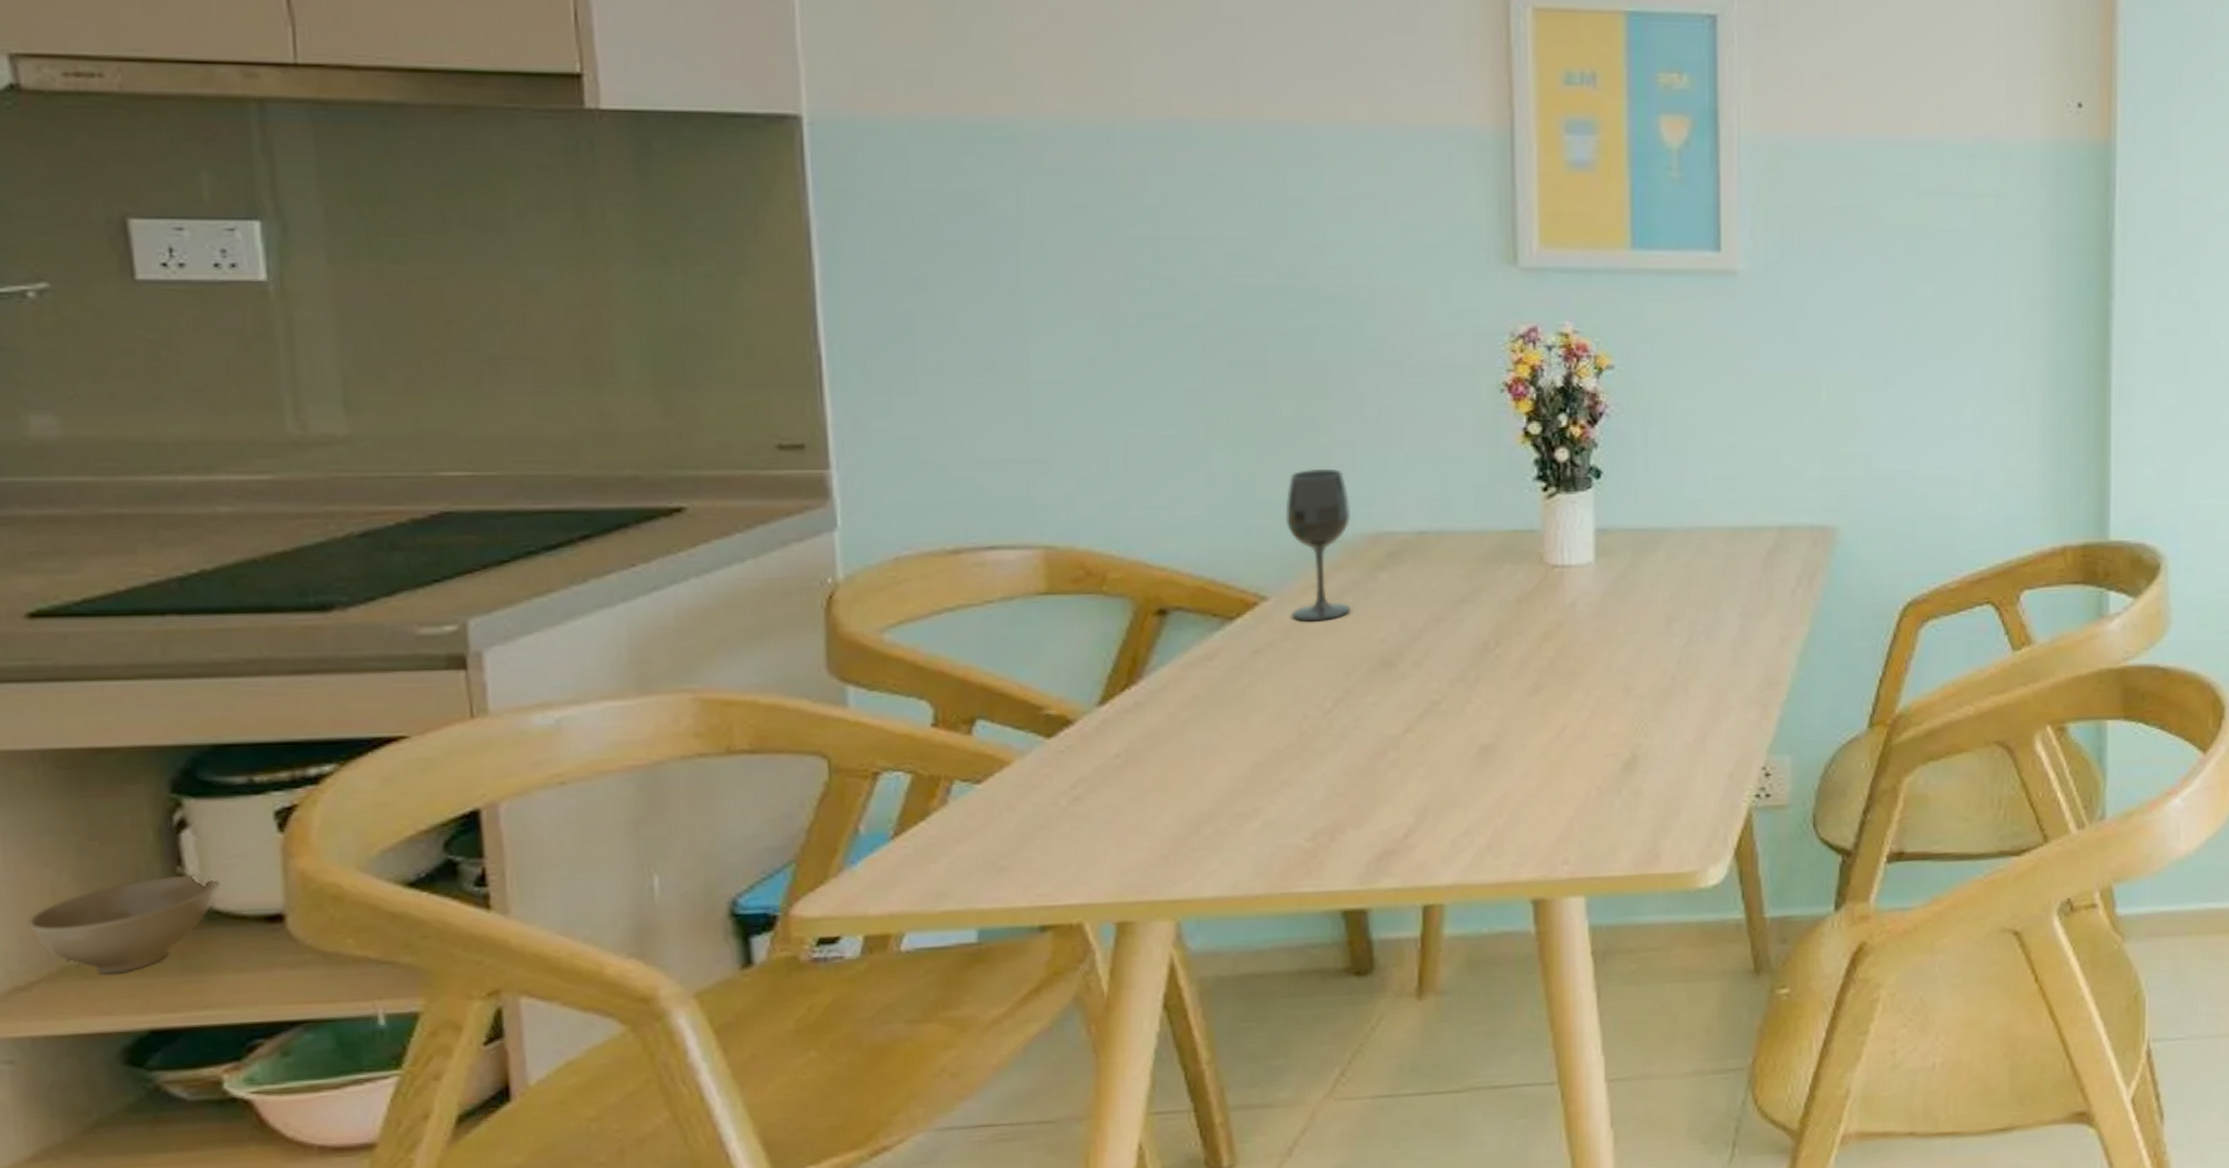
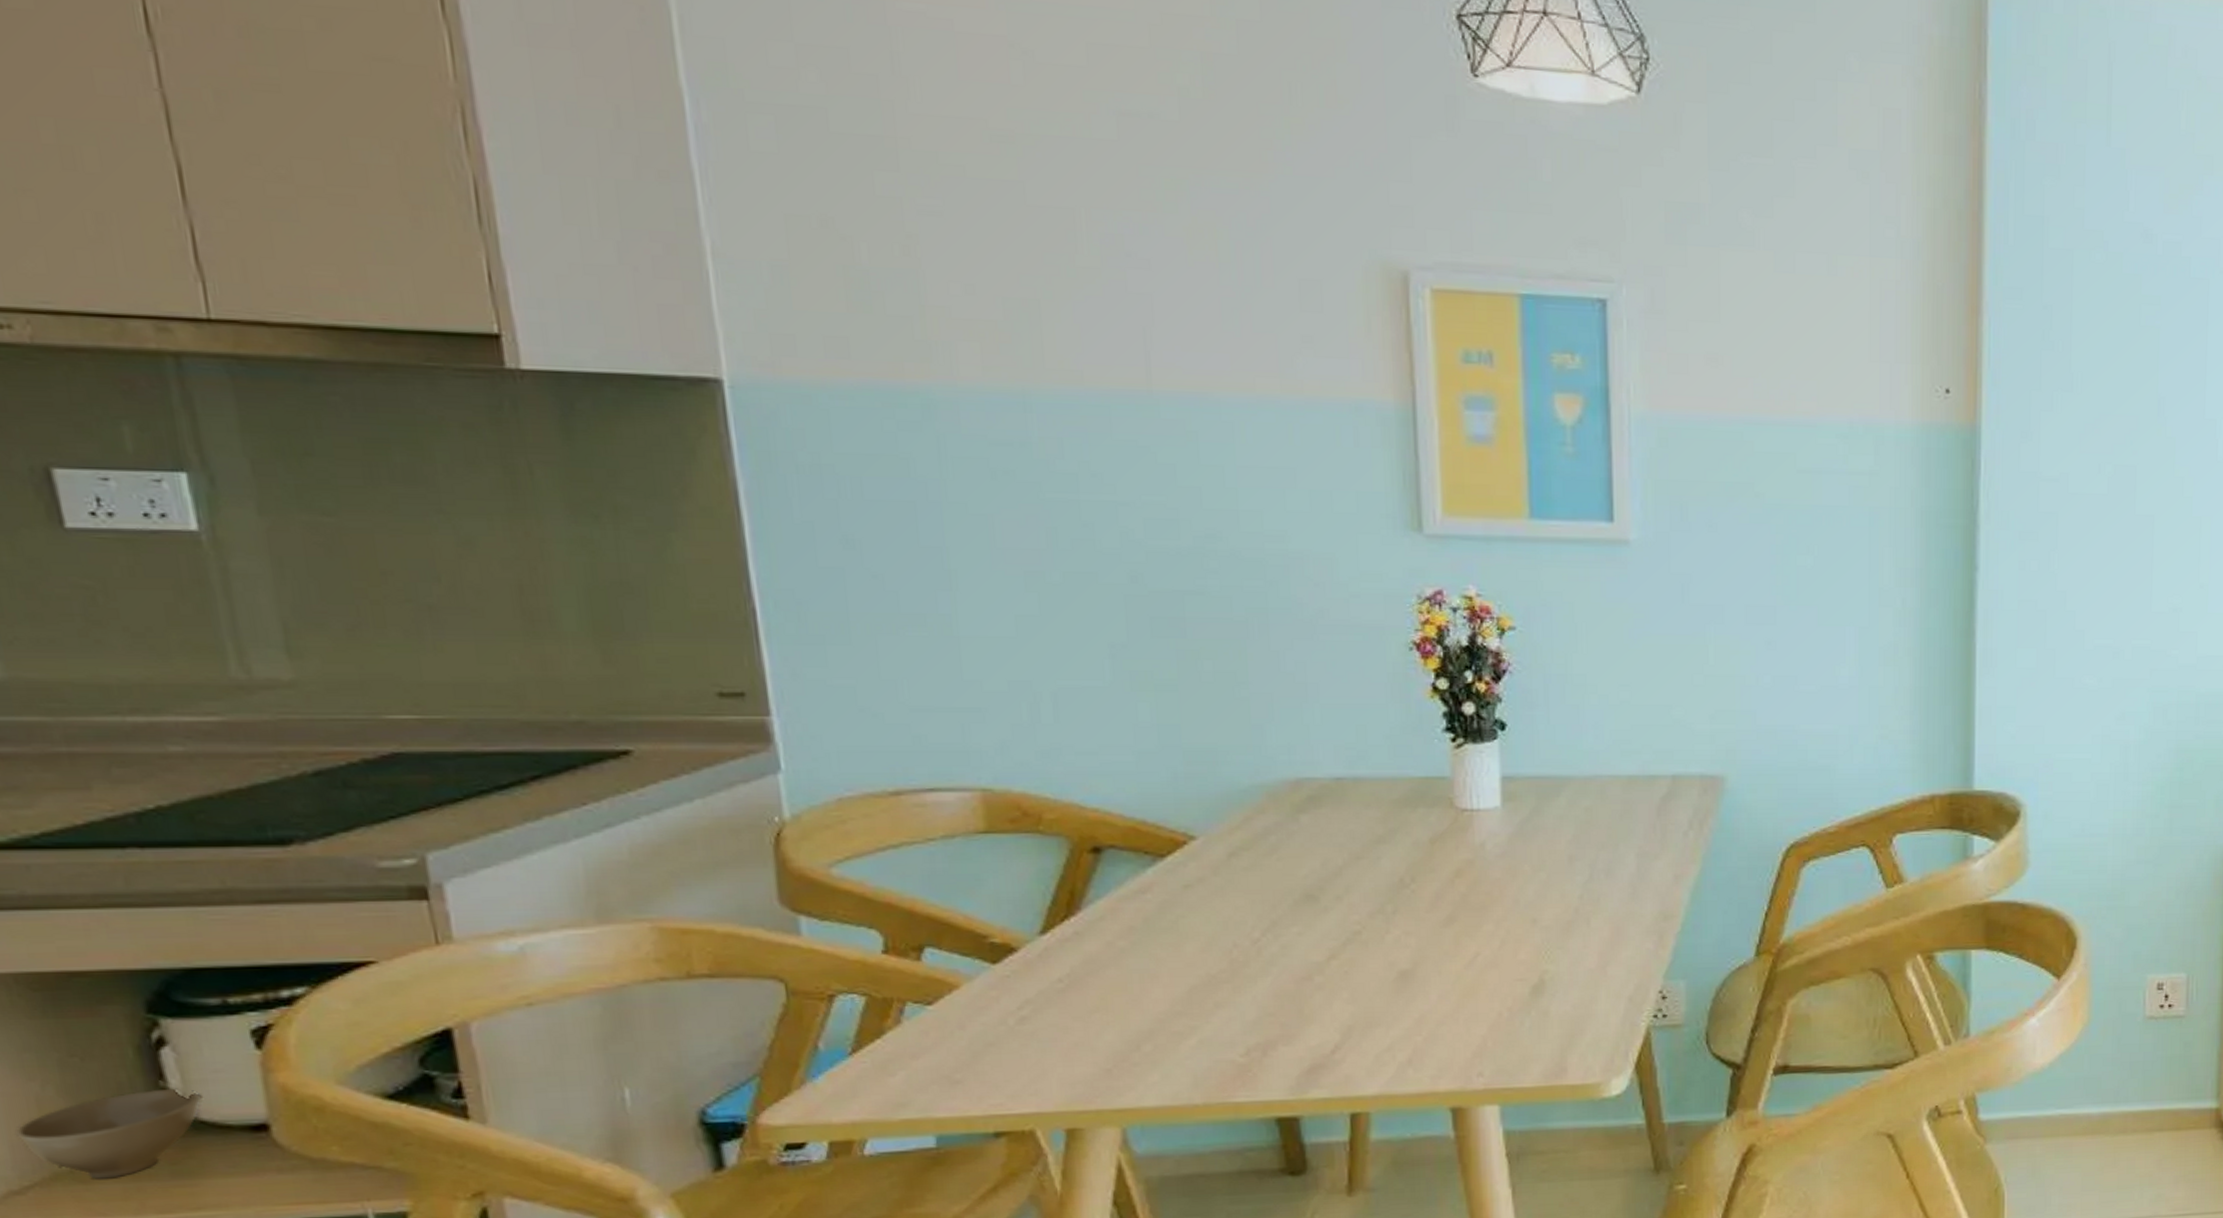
wine glass: present [1285,469,1350,622] -> none [1209,720,1274,859]

